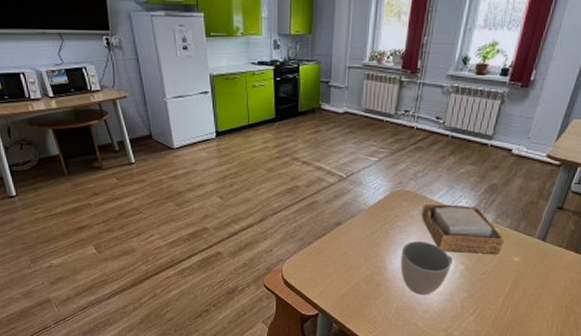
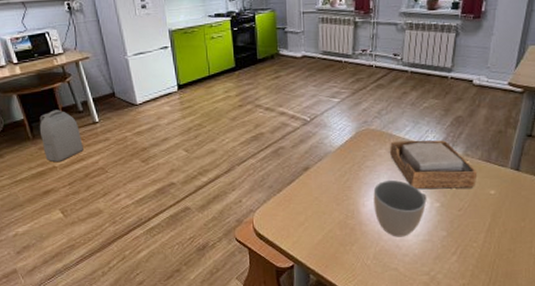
backpack: none [74,147,119,200] -> present [39,109,84,163]

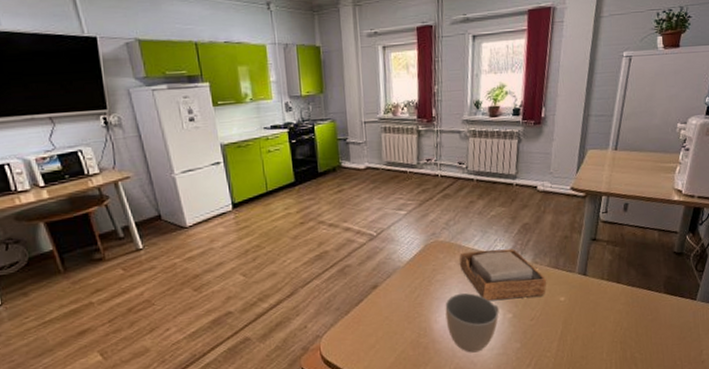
backpack: present [39,109,84,163] -> none [72,237,126,298]

